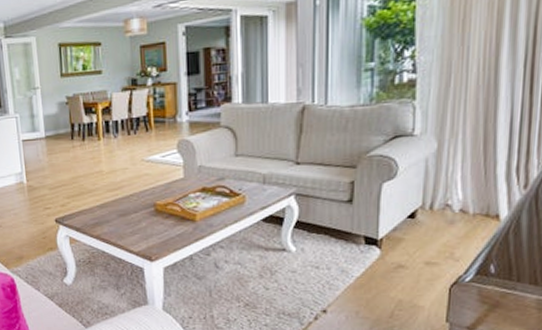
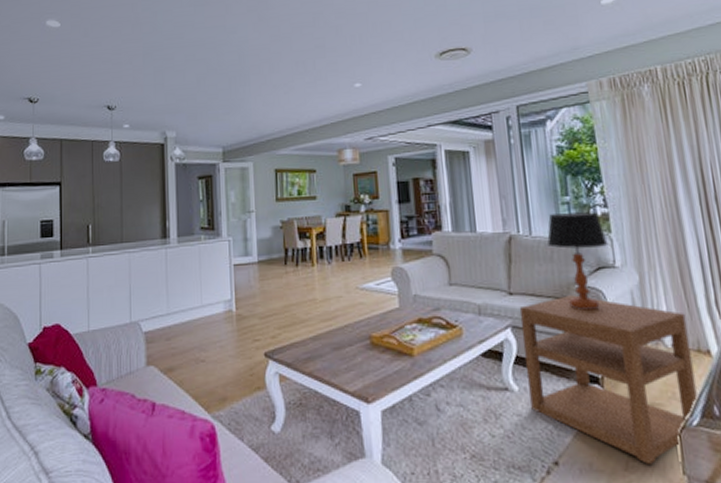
nightstand: none [305,164,480,314] -> present [519,295,698,466]
table lamp: none [342,78,410,179] -> present [546,212,608,311]

